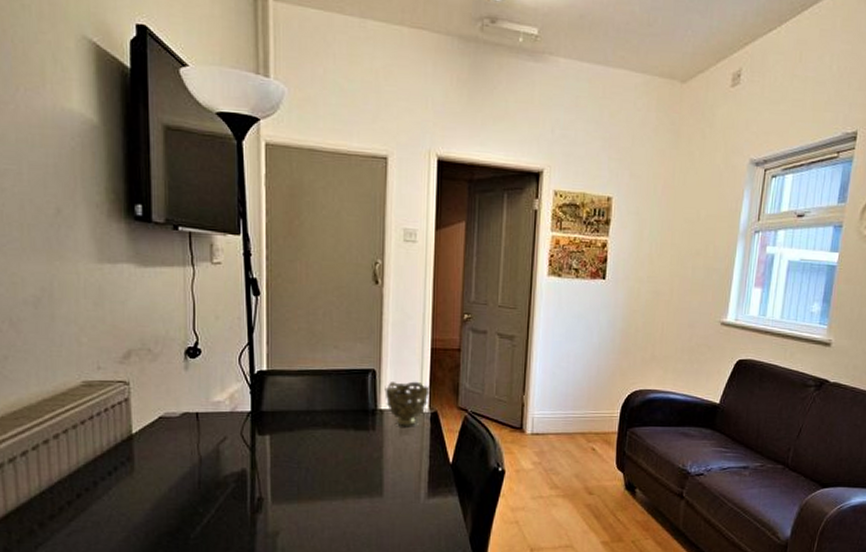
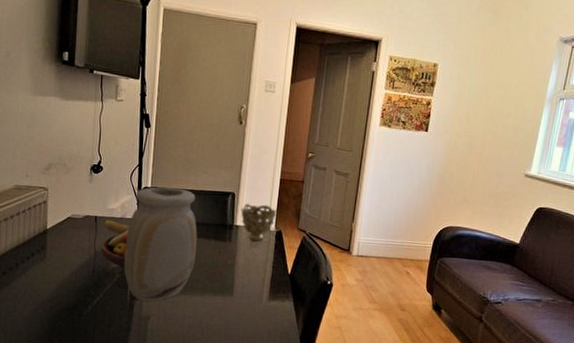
fruit bowl: none [208,416,242,474] -> present [101,219,129,268]
vase: none [239,369,331,513] -> present [124,187,197,301]

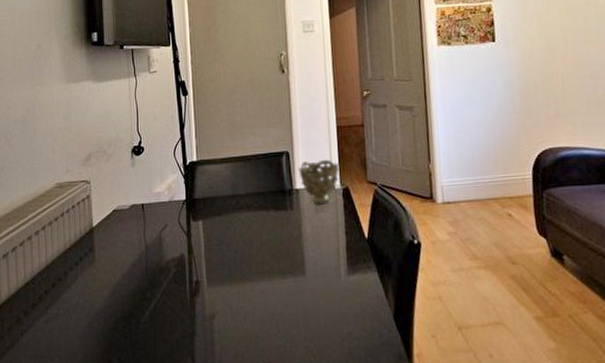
fruit bowl: present [101,219,129,268] -> none [152,205,180,259]
vase: present [124,187,197,301] -> none [178,157,256,295]

